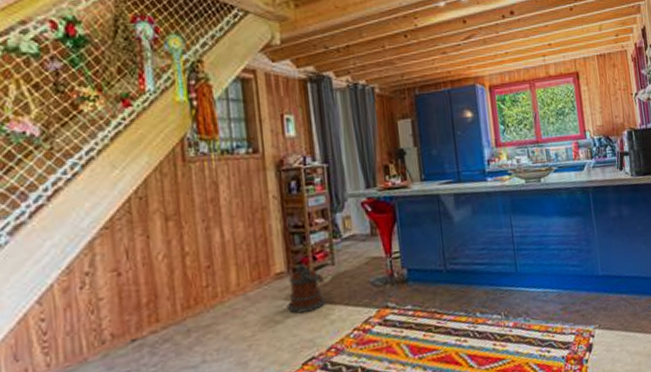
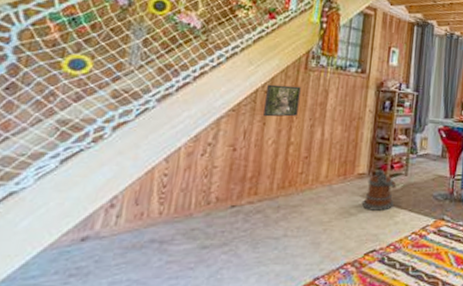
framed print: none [141,184,186,229] -> present [263,84,301,117]

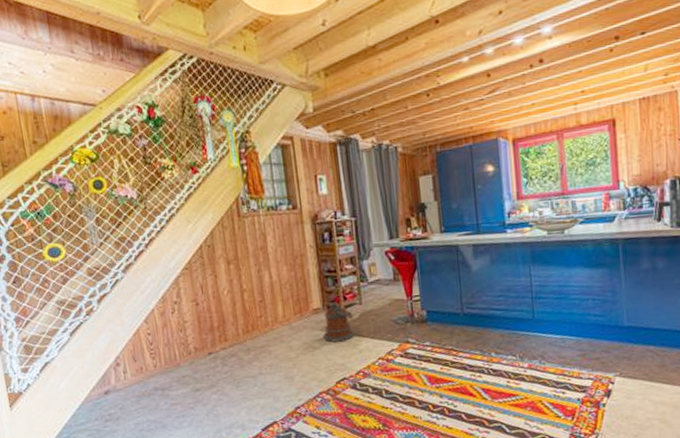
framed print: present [263,84,301,117] -> none [209,235,243,270]

